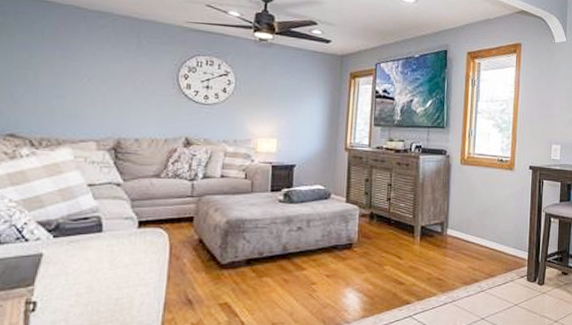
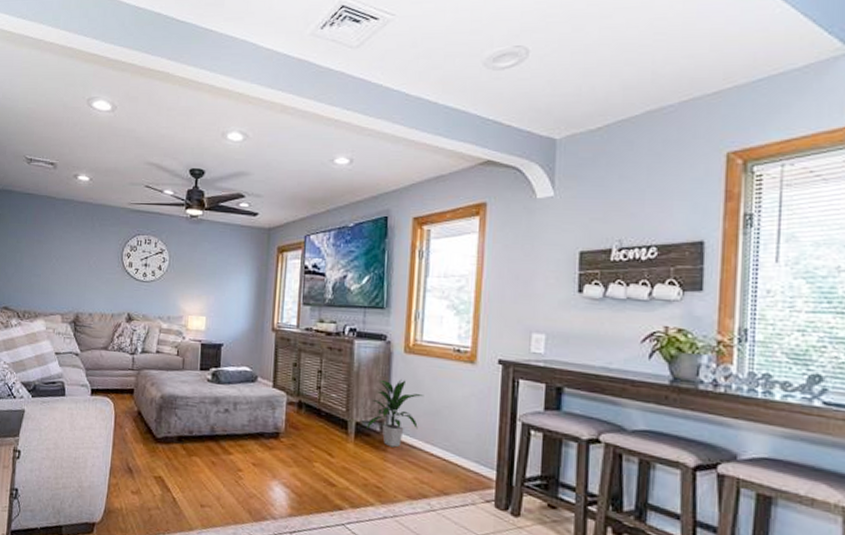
indoor plant: none [430,187,476,244] -> present [366,379,424,448]

